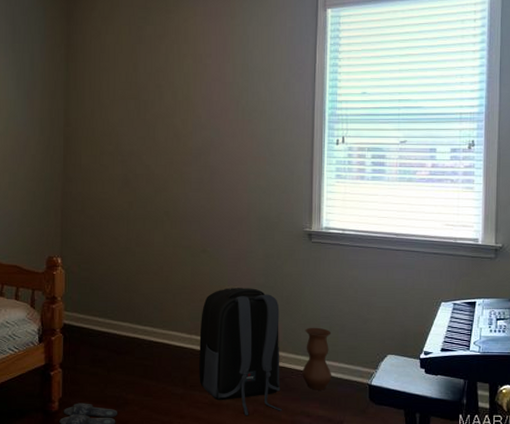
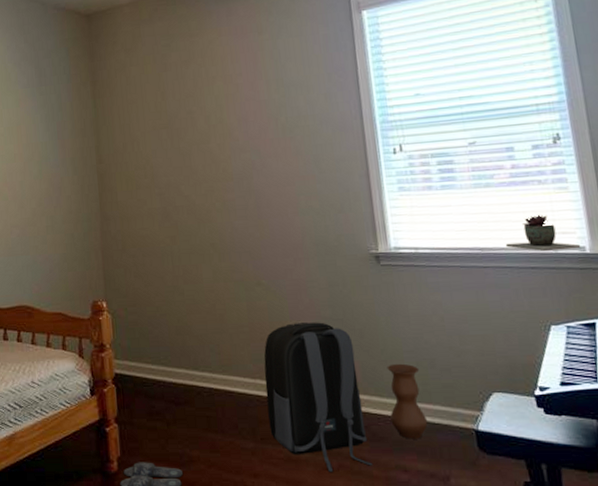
succulent plant: none [416,208,475,240] -> present [505,214,581,251]

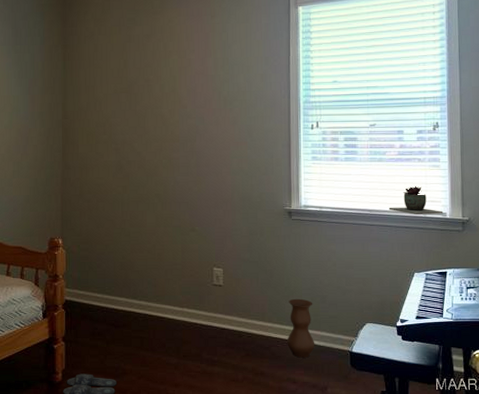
backpack: present [264,322,374,473] -> none [191,263,270,384]

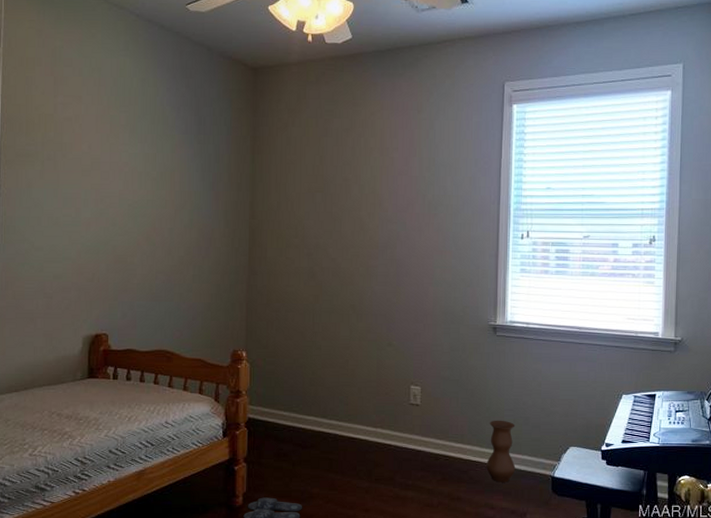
succulent plant: present [388,185,444,215] -> none [599,302,656,334]

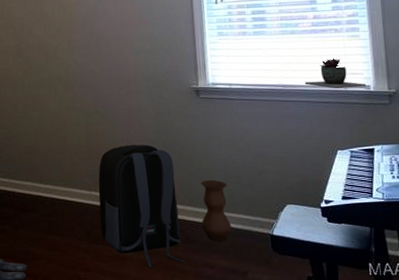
backpack: none [384,381,467,509] -> present [98,144,186,268]
succulent plant: none [599,302,656,334] -> present [304,57,367,89]

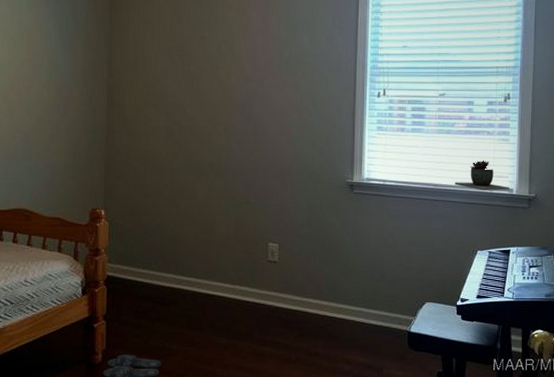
backpack: present [98,144,186,268] -> none [242,238,325,365]
vase: present [200,180,232,242] -> none [343,276,372,338]

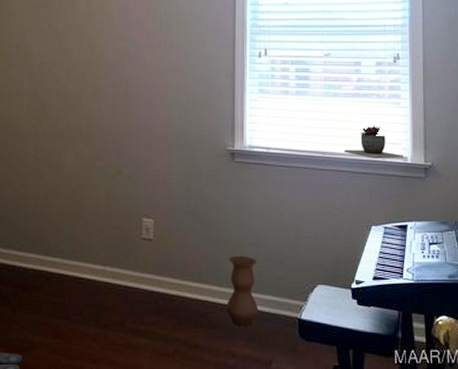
vase: none [343,276,372,338] -> present [226,255,259,327]

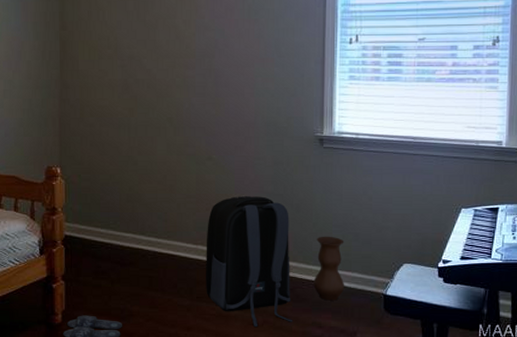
backpack: none [114,213,206,358] -> present [206,196,294,328]
succulent plant: present [344,125,404,159] -> none [435,109,499,143]

